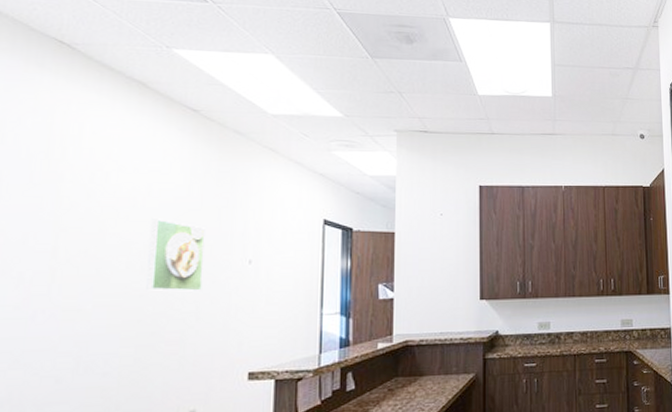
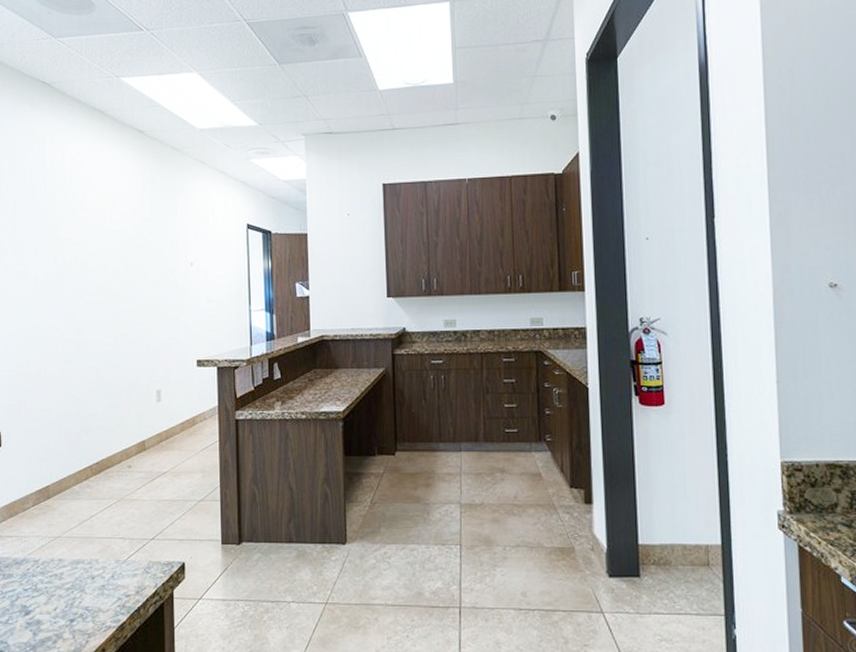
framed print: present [146,219,206,292] -> none [117,229,158,291]

